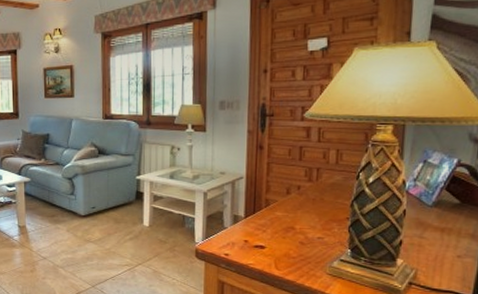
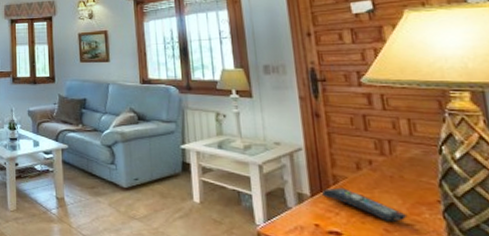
remote control: none [255,209,321,236] -> present [322,187,408,222]

